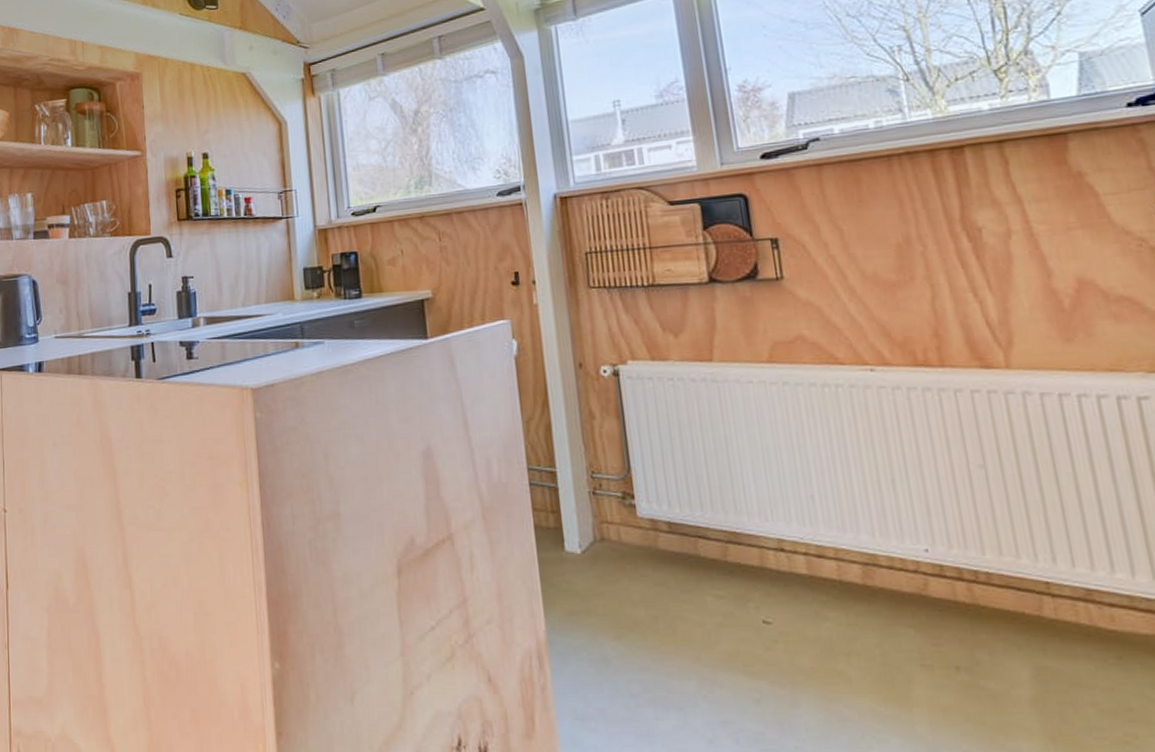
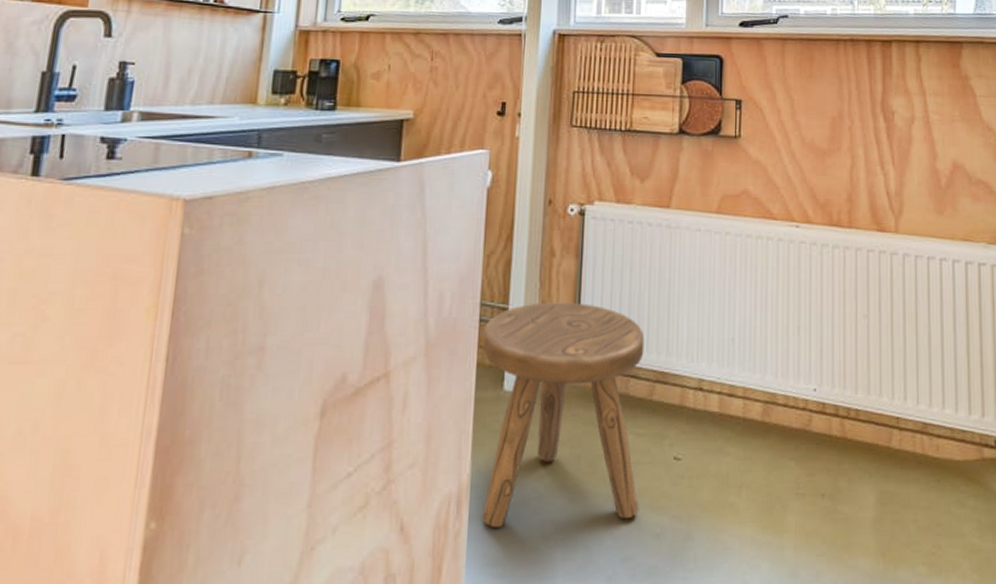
stool: none [535,463,732,685] -> present [482,302,645,529]

